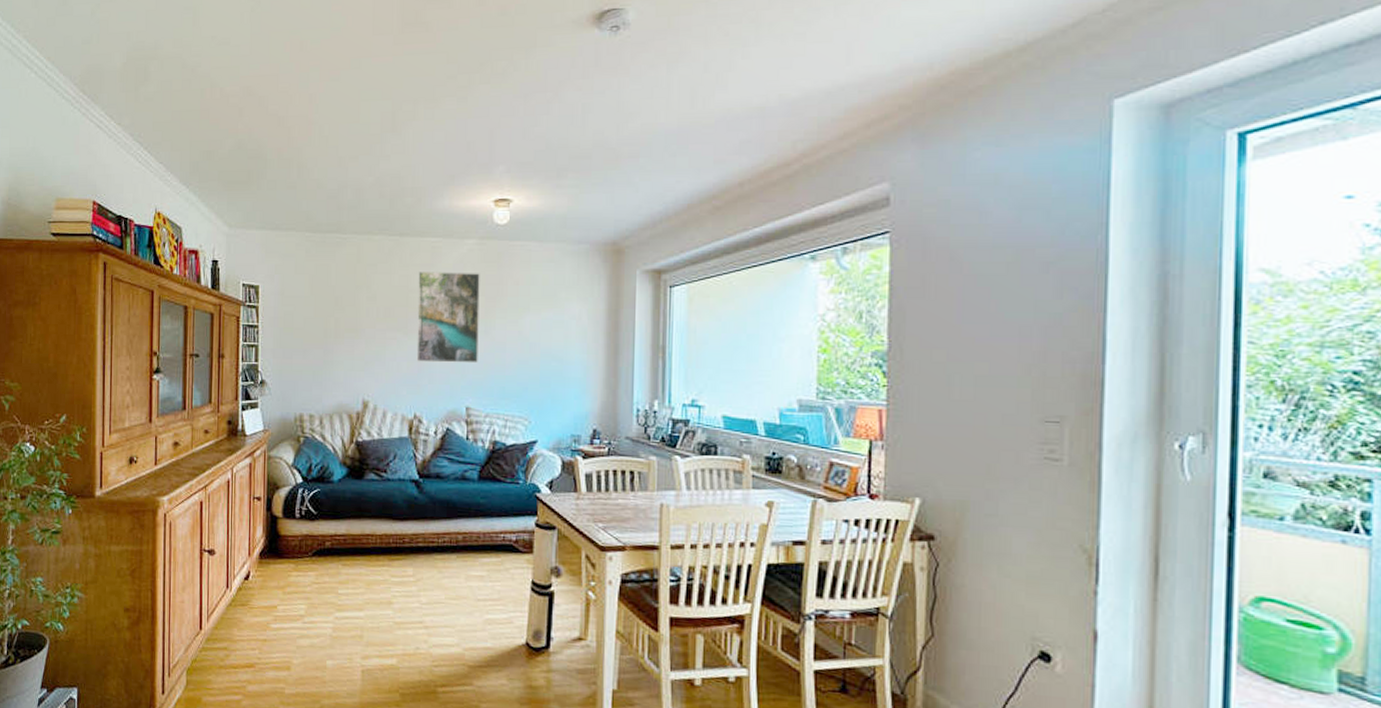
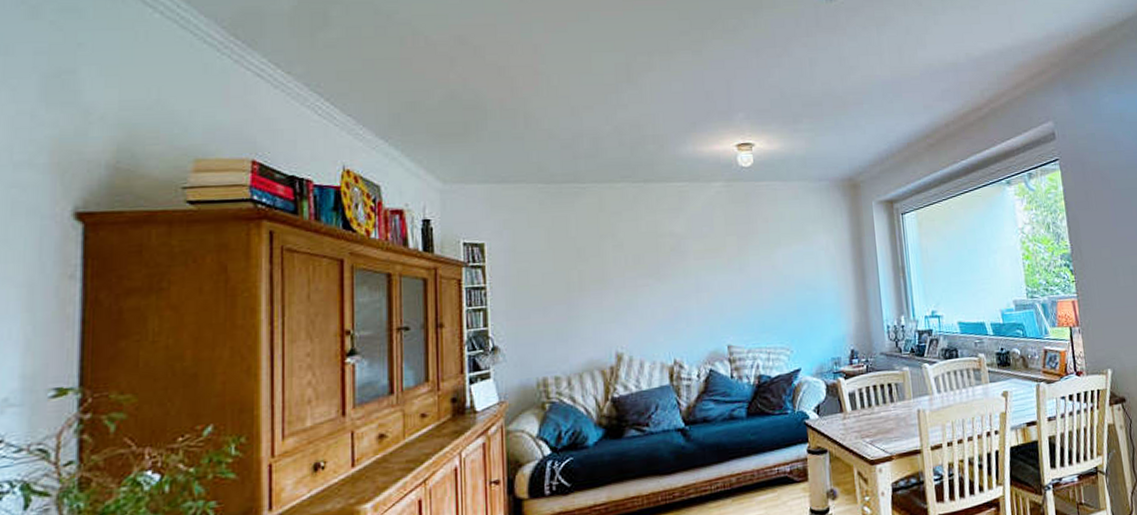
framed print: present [416,272,480,364] -> none [667,213,736,307]

